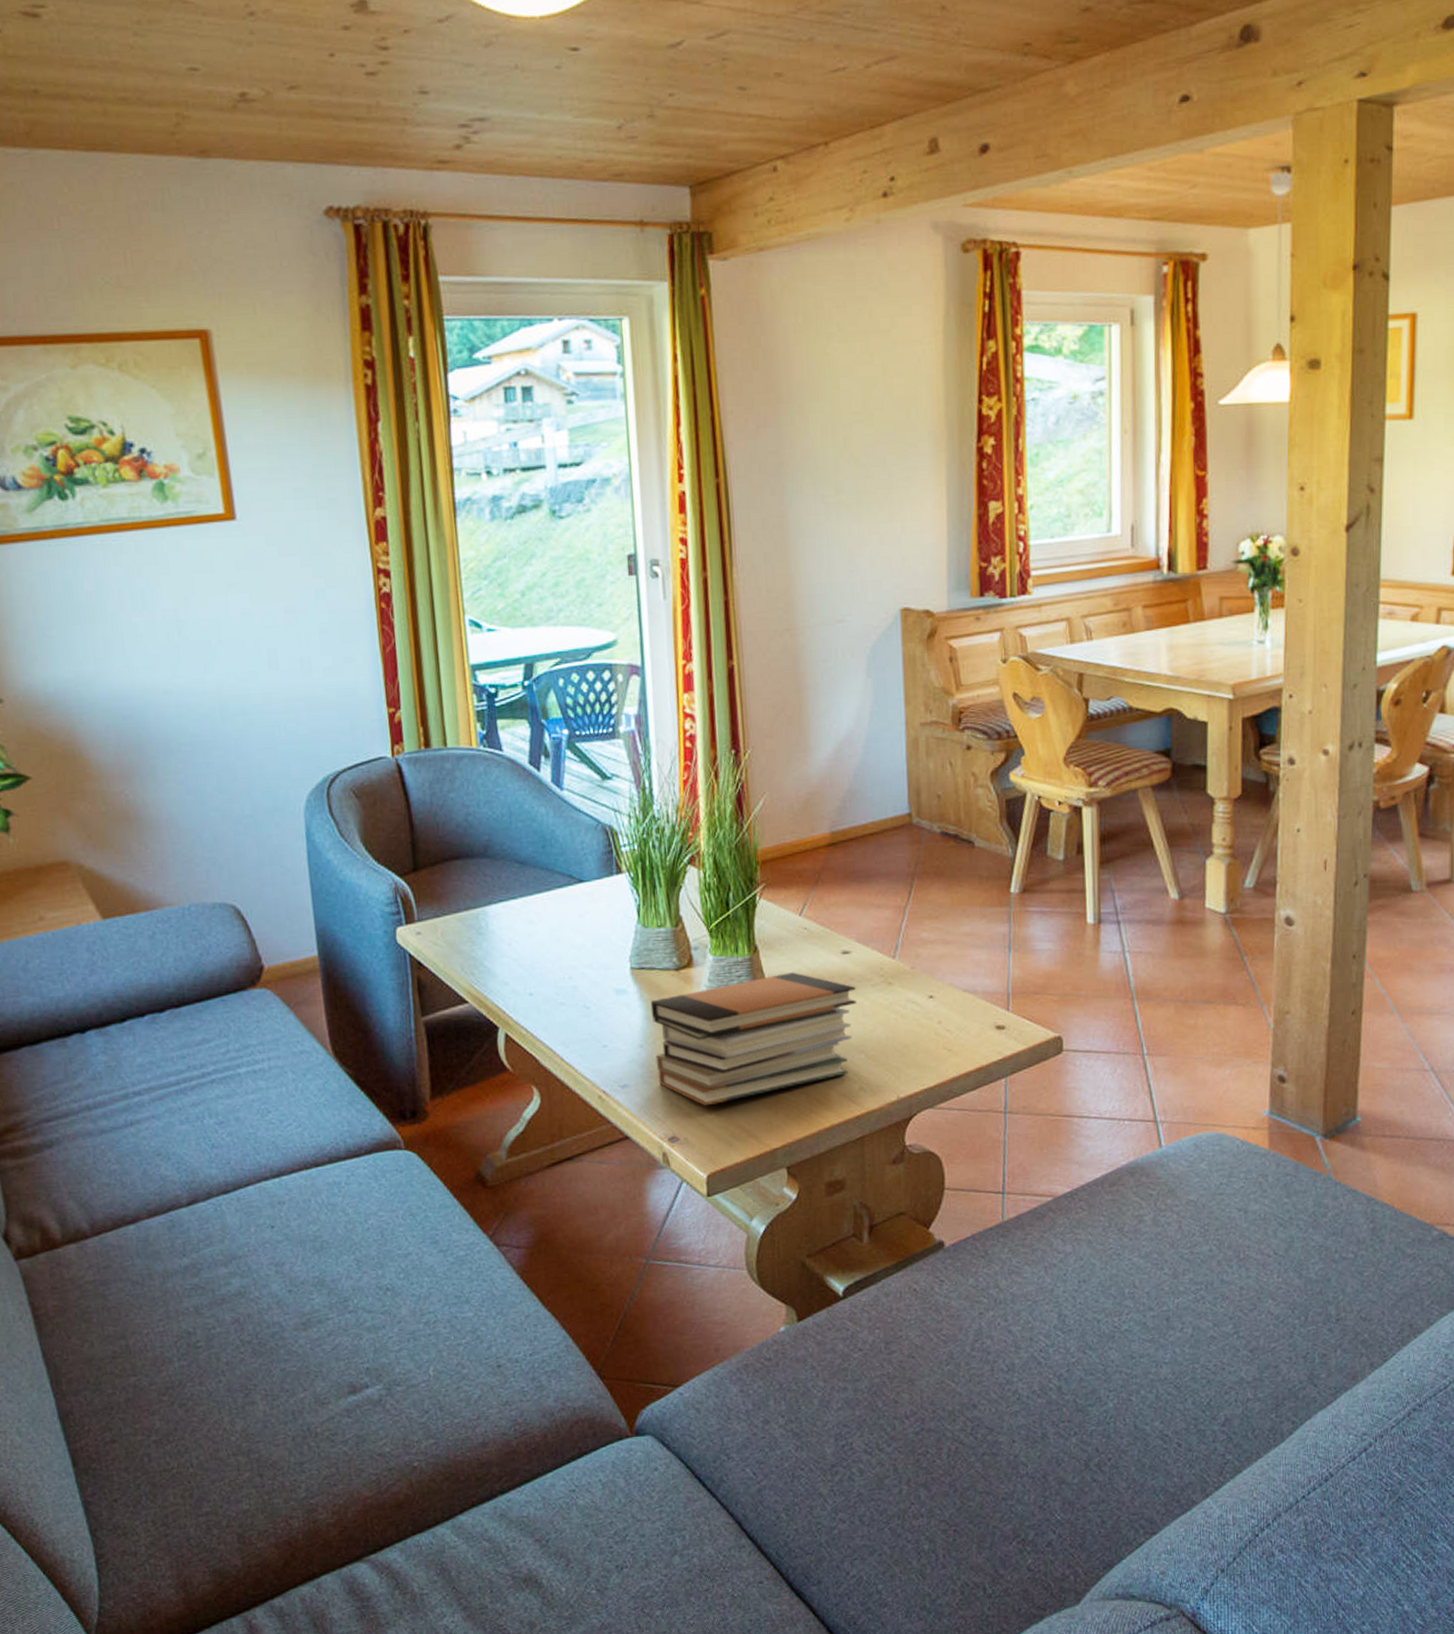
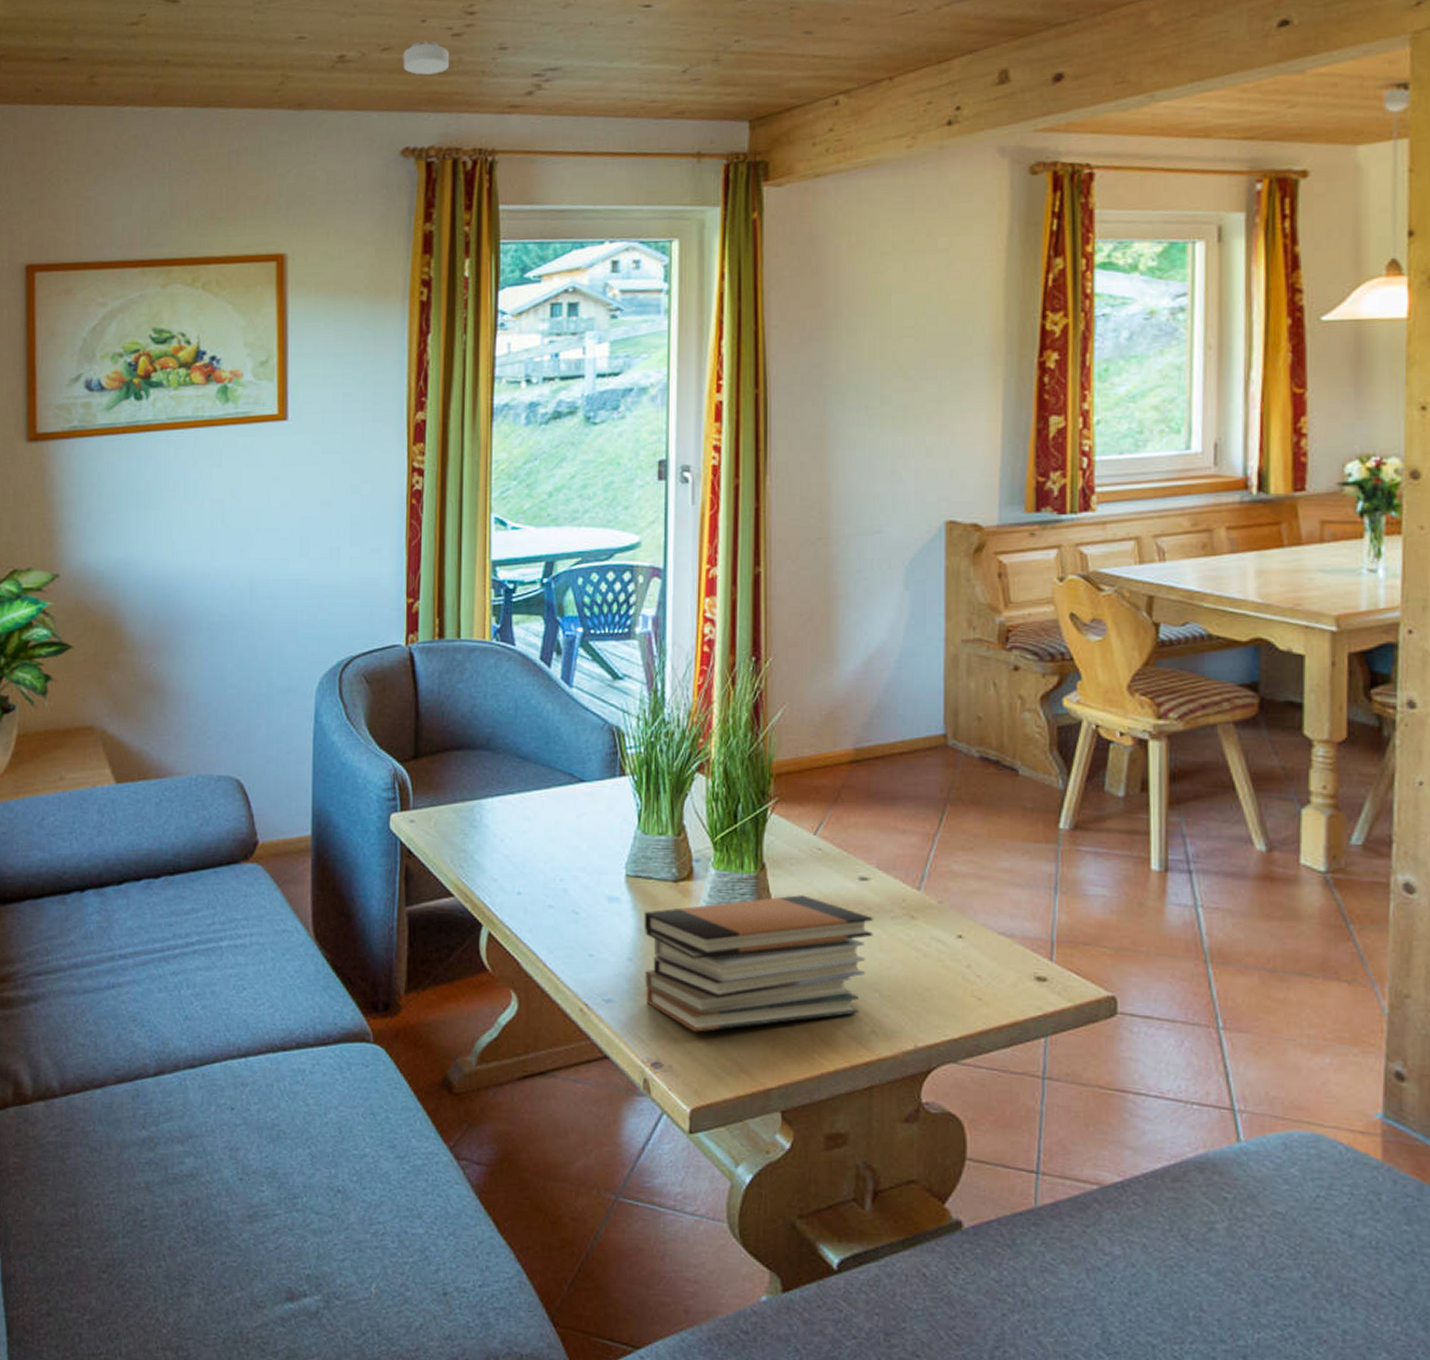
smoke detector: none [313,79,366,121] -> present [403,40,449,75]

